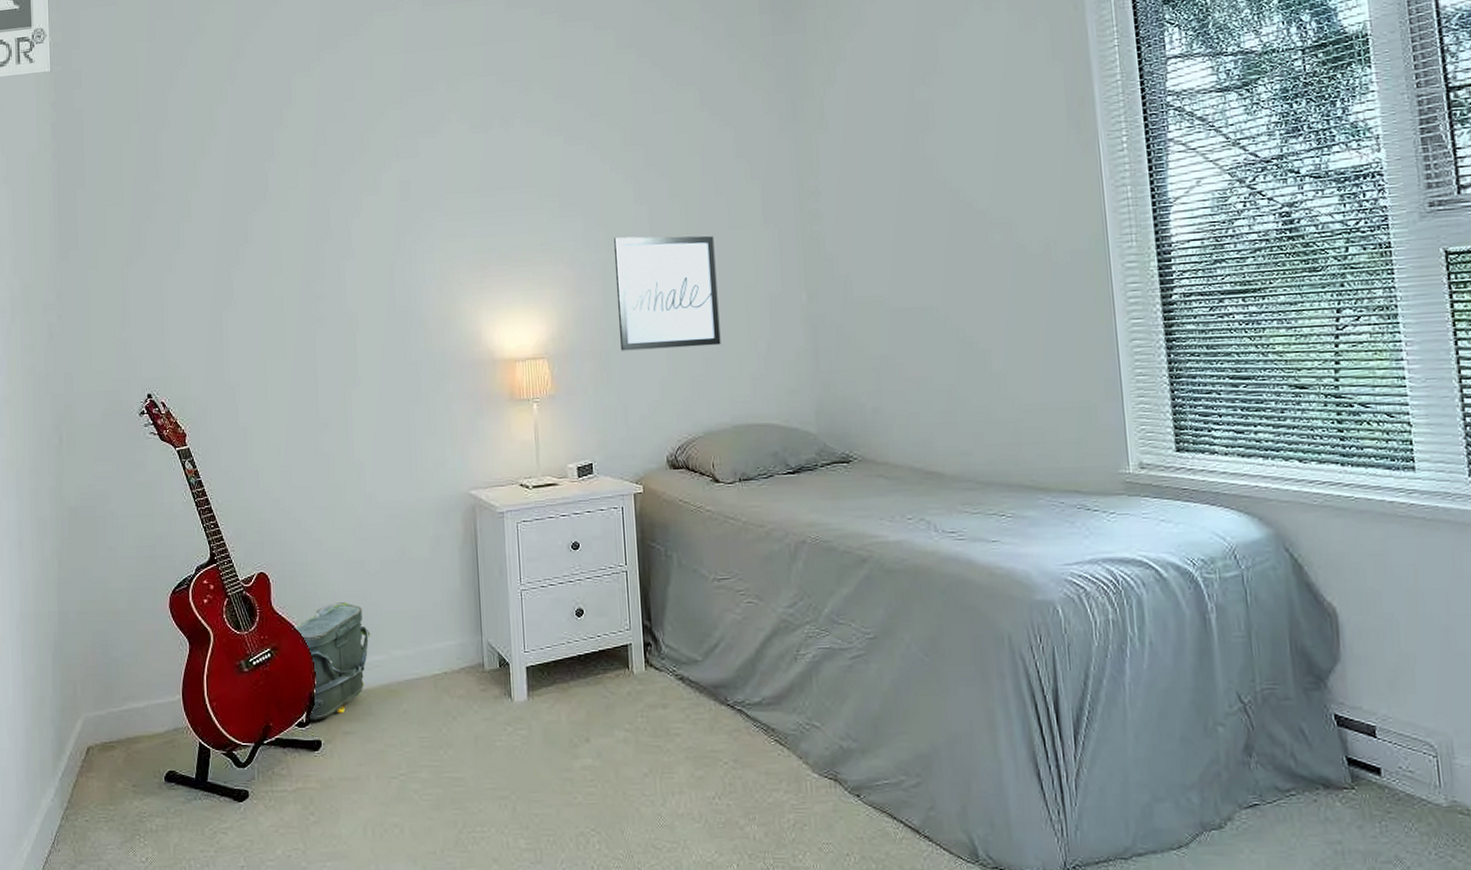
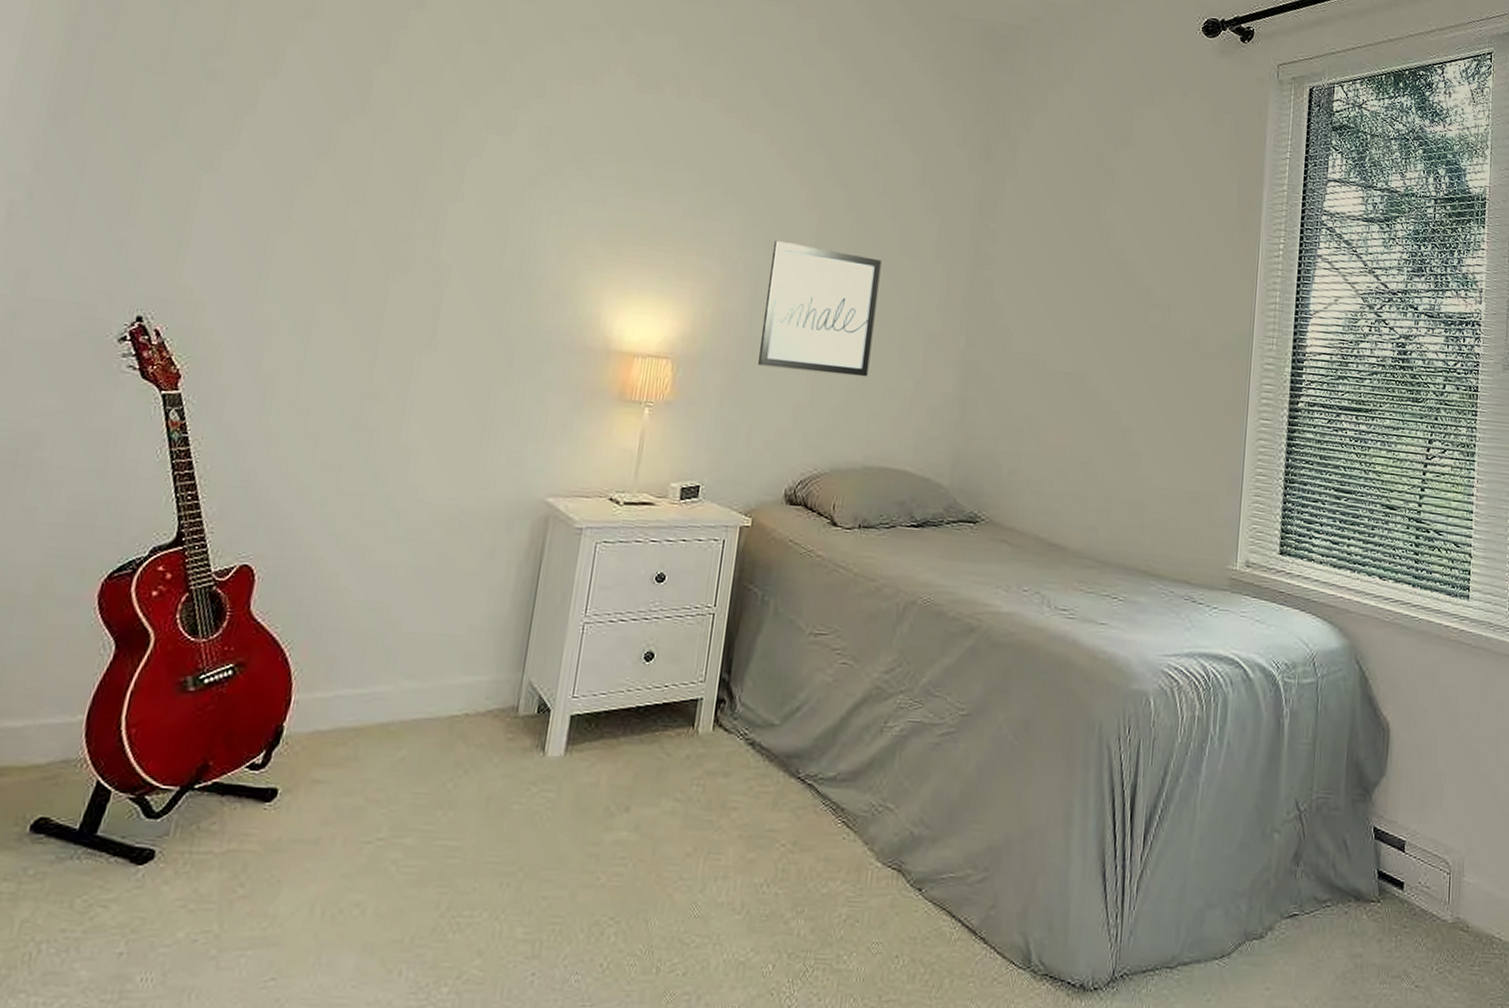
bag: present [292,602,371,721] -> none [269,614,379,763]

